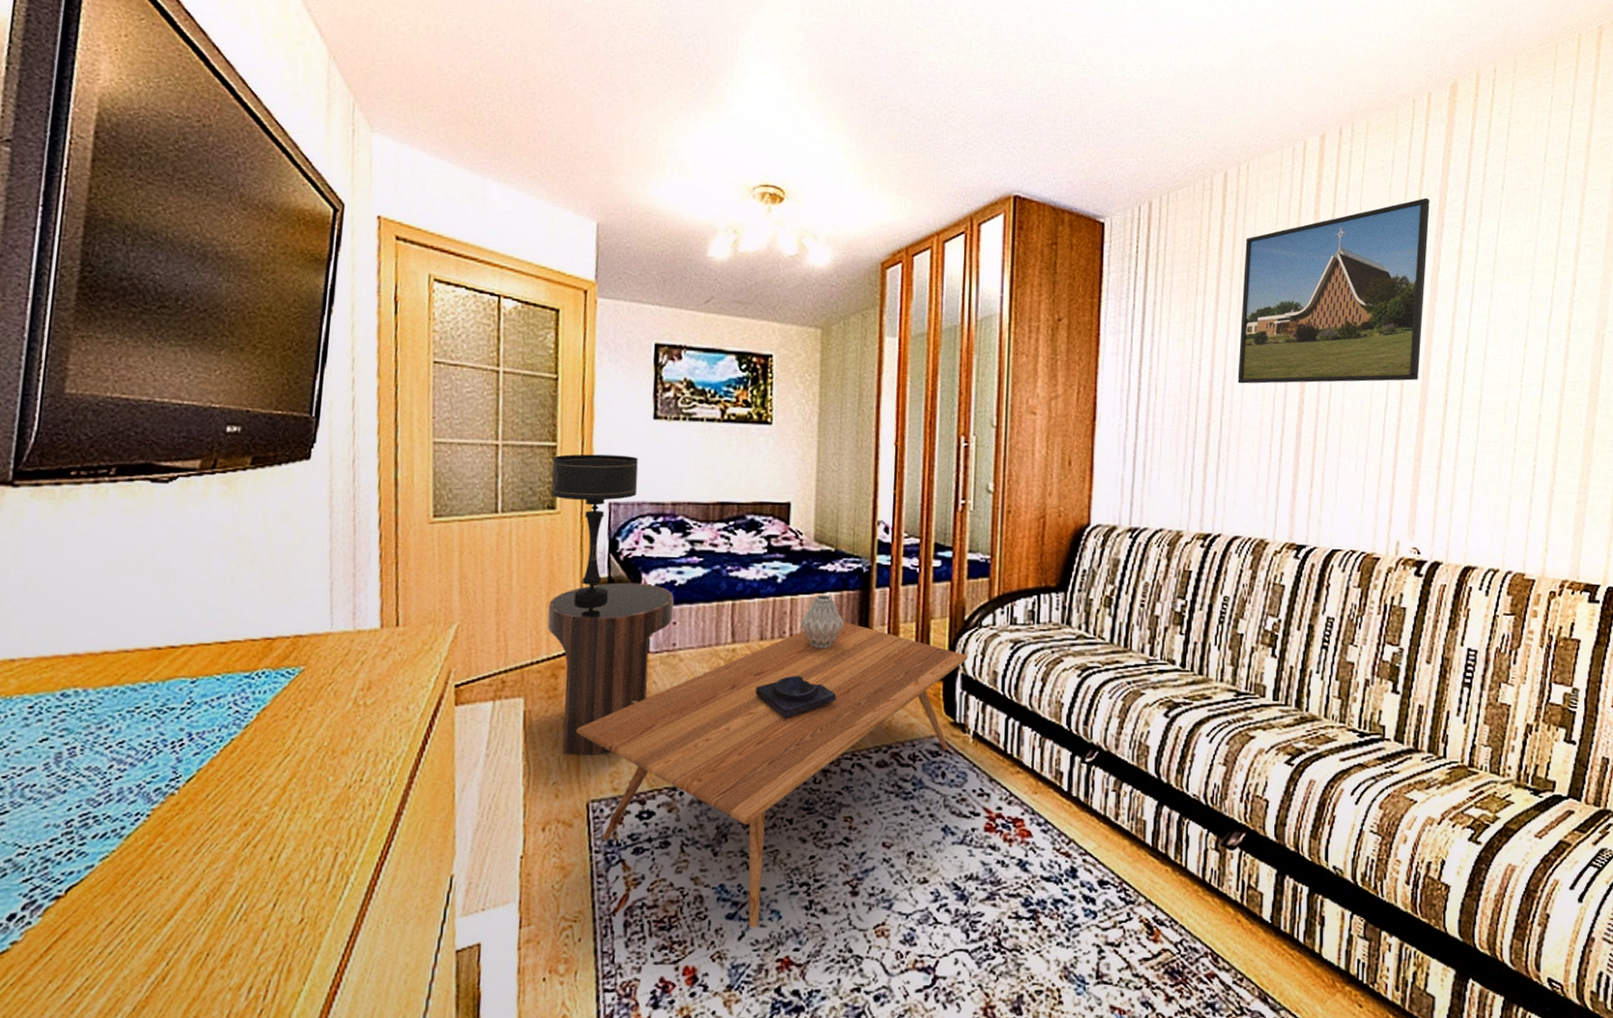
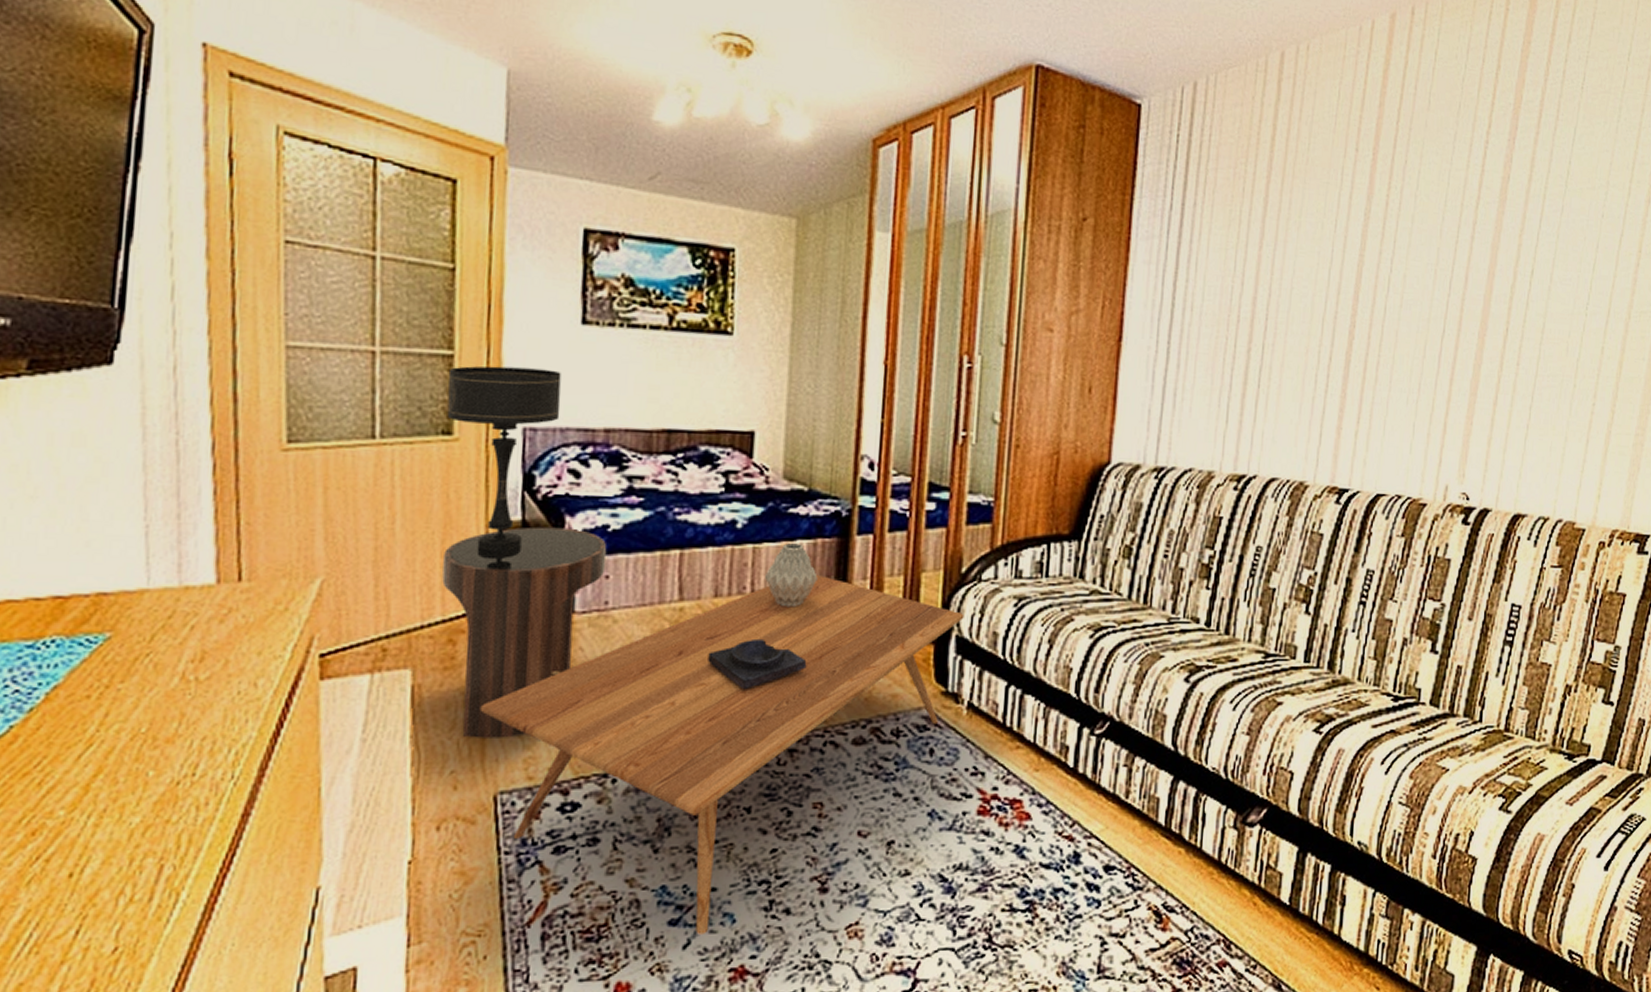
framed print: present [1237,198,1430,384] -> none [1284,95,1504,306]

